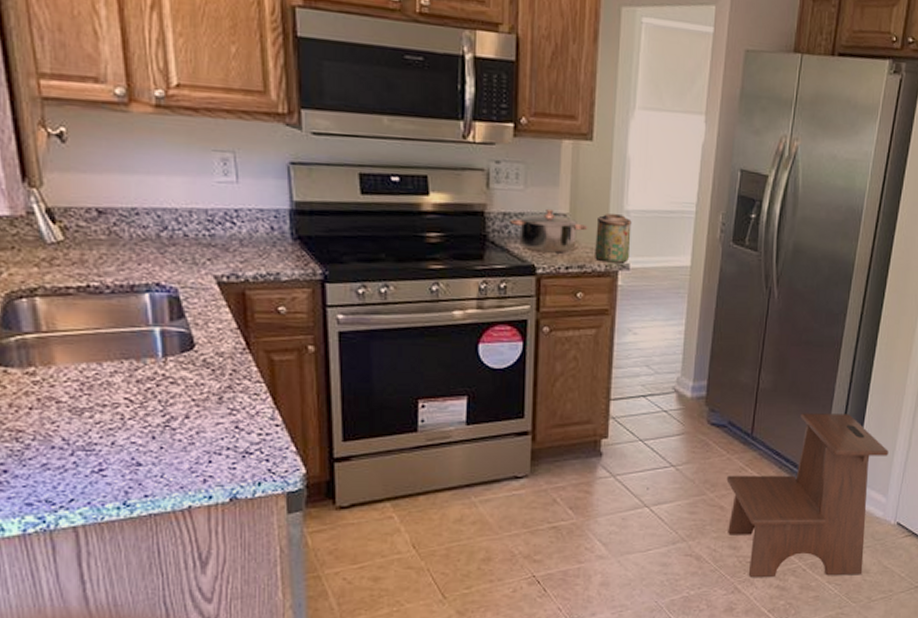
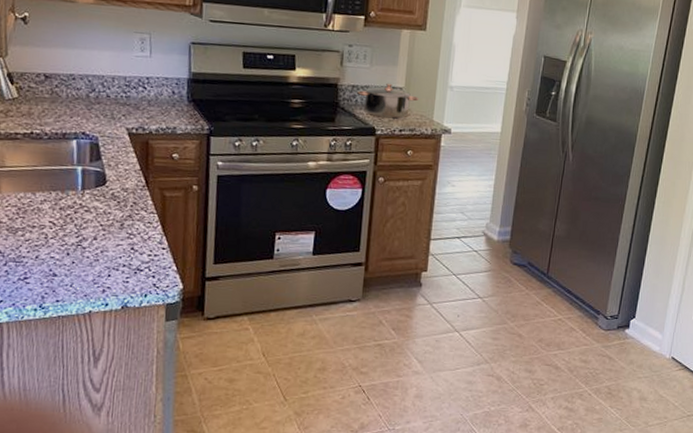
canister: present [595,213,632,263] -> none [423,88,454,128]
step stool: present [726,413,889,577] -> none [525,258,665,401]

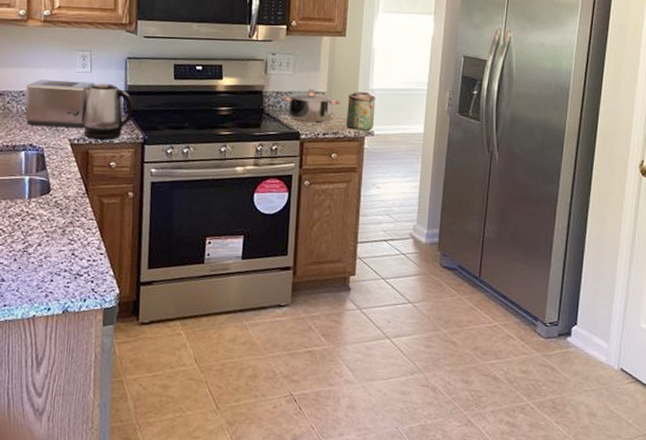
toaster: none [76,62,155,116] -> present [25,79,95,128]
kettle: none [142,69,199,130] -> present [83,83,134,140]
canister: none [423,88,454,128] -> present [346,91,376,131]

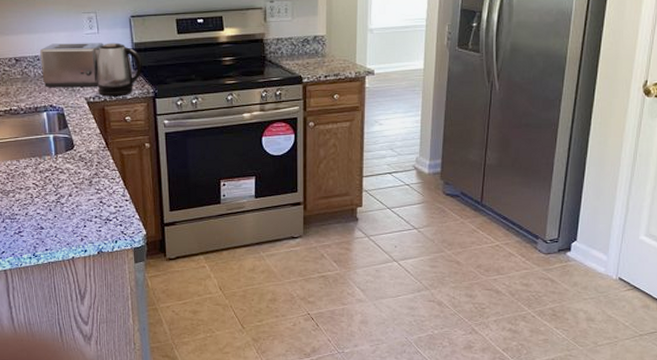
cooking pot: present [281,88,341,123] -> none [282,32,341,66]
canister: present [346,91,376,131] -> none [347,32,375,70]

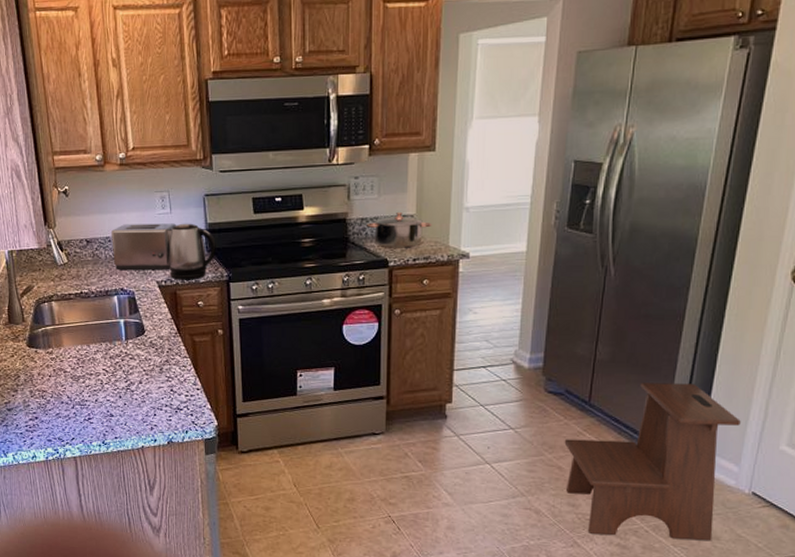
cooking pot: none [282,32,341,66] -> present [367,211,432,248]
step stool: none [461,184,607,322] -> present [564,382,741,540]

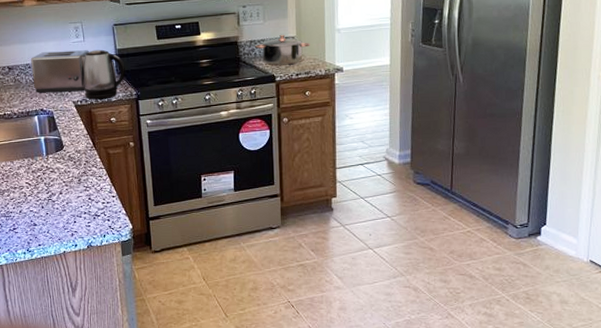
step stool: present [564,382,741,540] -> none [433,170,575,305]

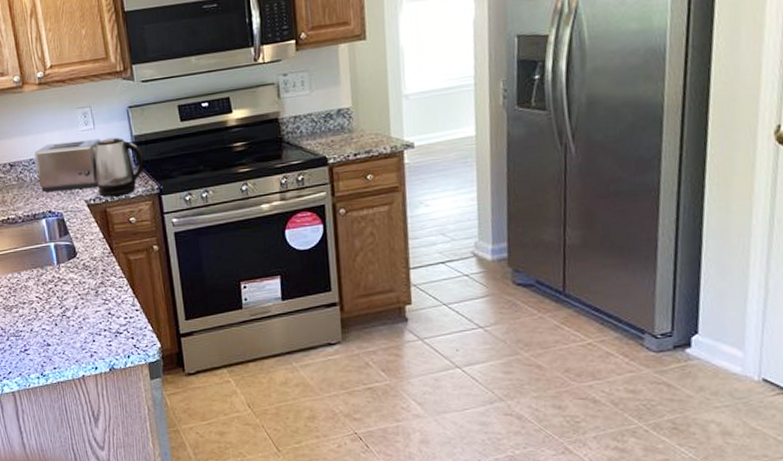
cooking pot: present [255,34,310,66] -> none [301,105,371,145]

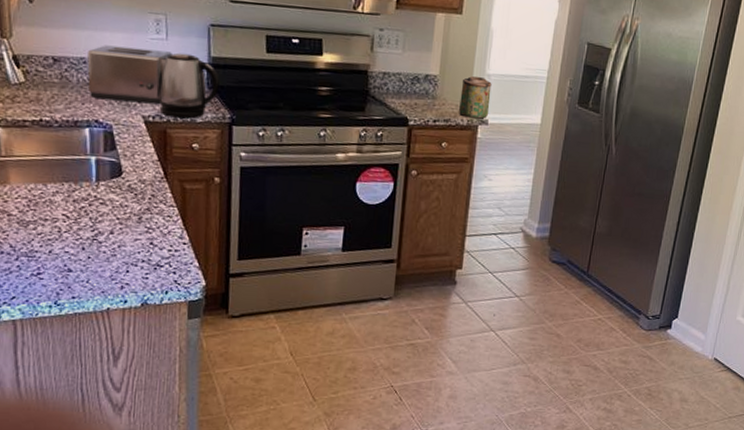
canister: none [378,99,414,145] -> present [459,76,492,119]

